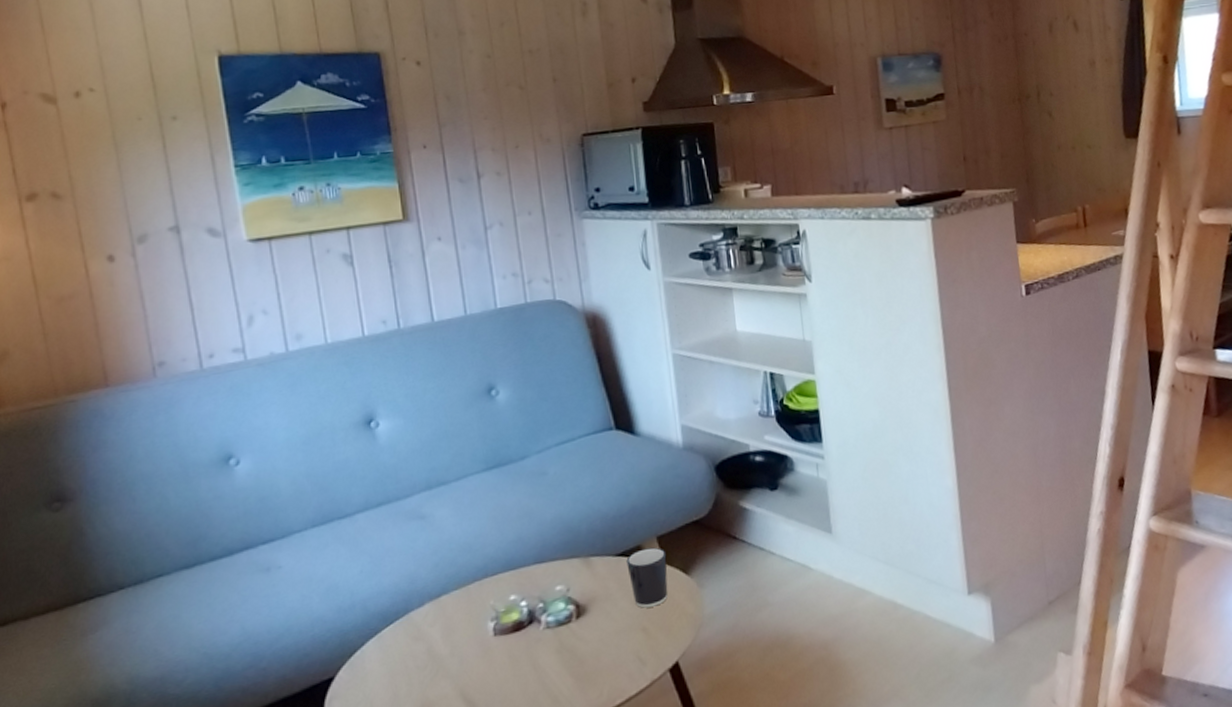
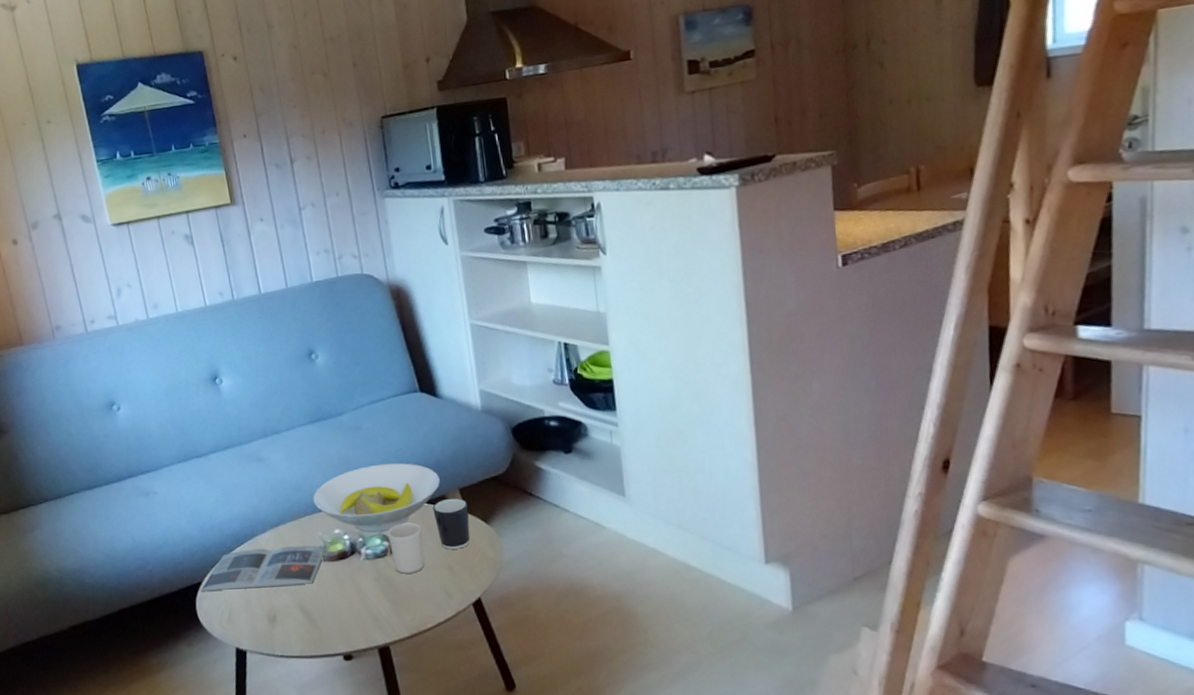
magazine: none [332,617,499,689] -> present [200,545,327,591]
bowl: none [485,511,636,596] -> present [313,462,440,533]
mug: none [573,580,616,642] -> present [387,522,425,574]

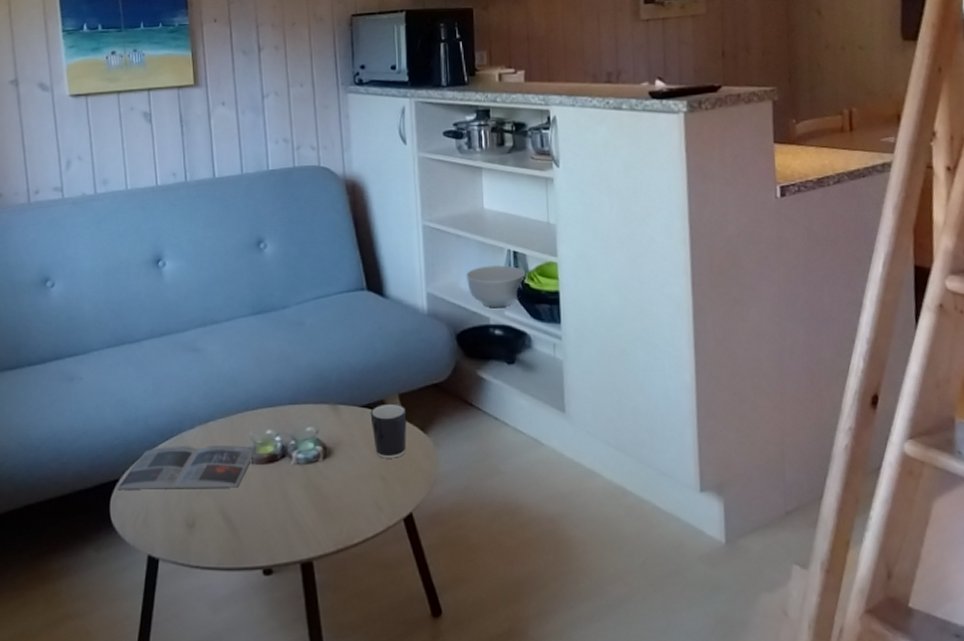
bowl: present [313,462,440,533] -> none [247,362,380,436]
mug: present [387,522,425,574] -> none [321,427,357,482]
bowl: none [517,357,578,401] -> present [465,265,526,308]

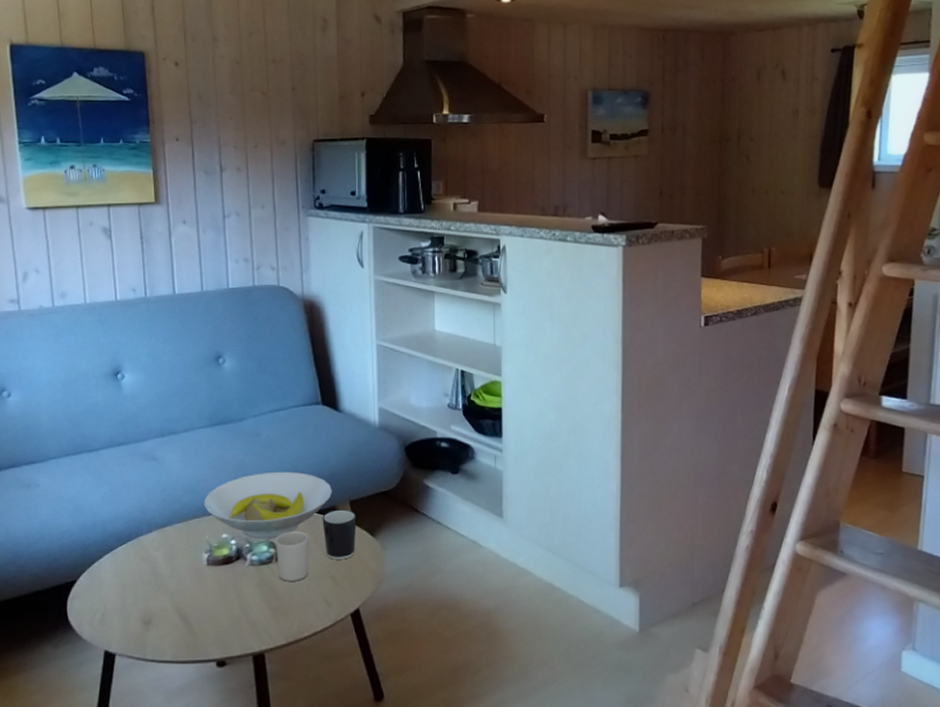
magazine: present [117,444,257,489] -> none [74,547,212,590]
bowl: none [247,362,380,436] -> present [204,471,332,539]
mug: none [321,427,357,482] -> present [275,531,308,581]
bowl: present [465,265,526,308] -> none [416,383,472,423]

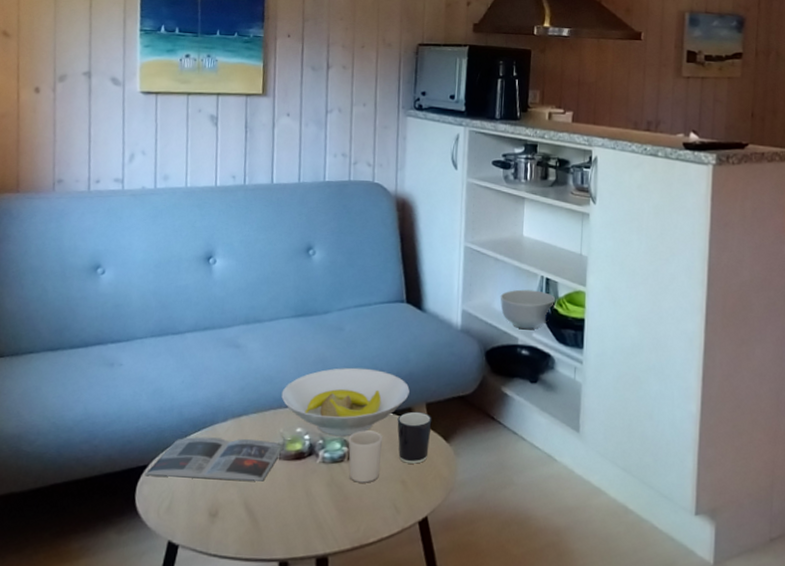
magazine: none [74,547,212,590] -> present [145,436,285,481]
bowl: none [416,383,472,423] -> present [500,289,556,330]

